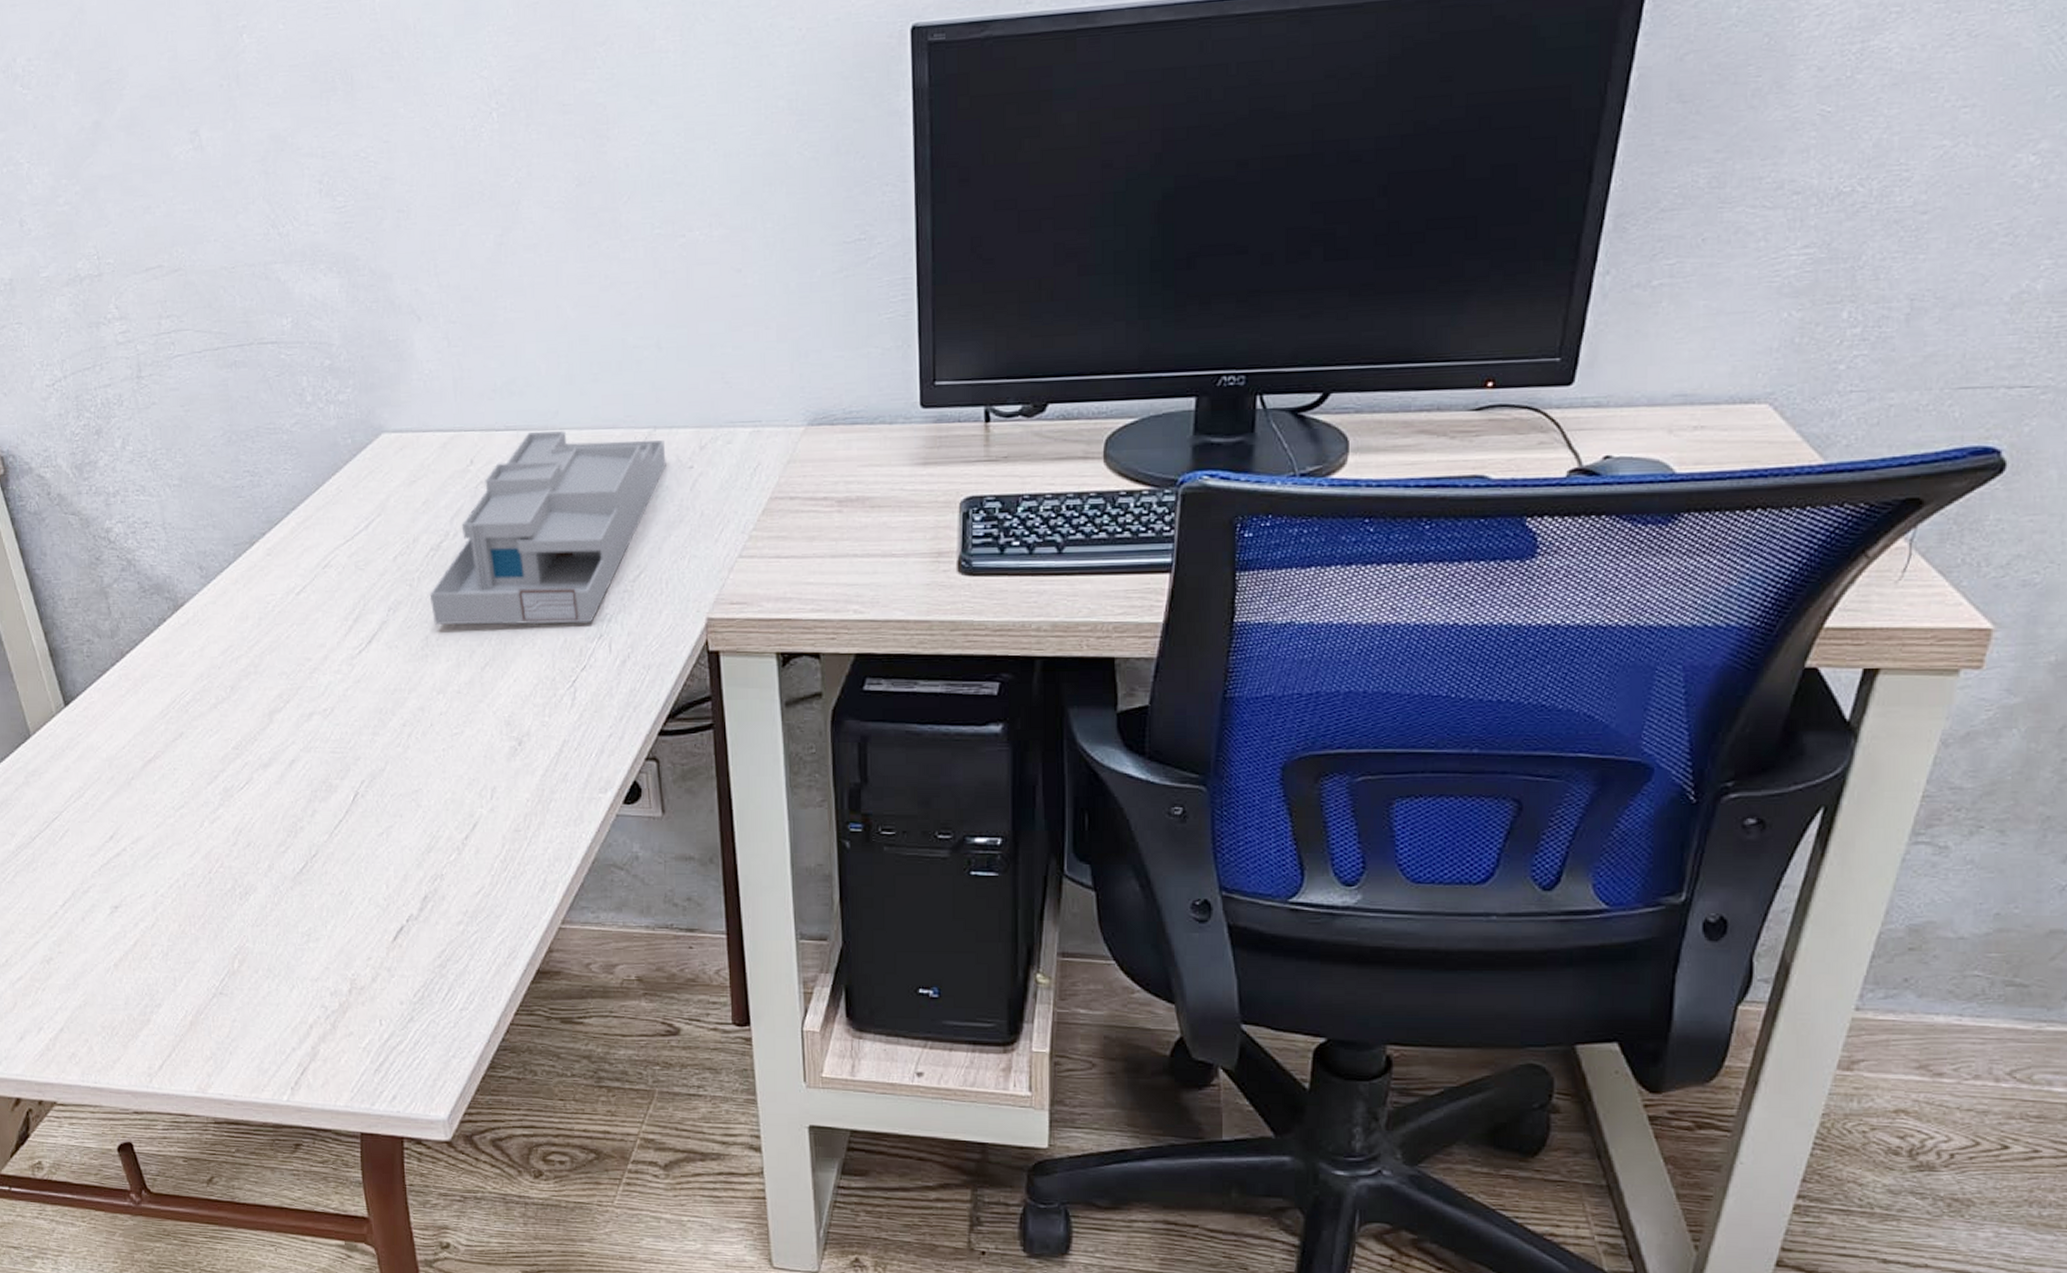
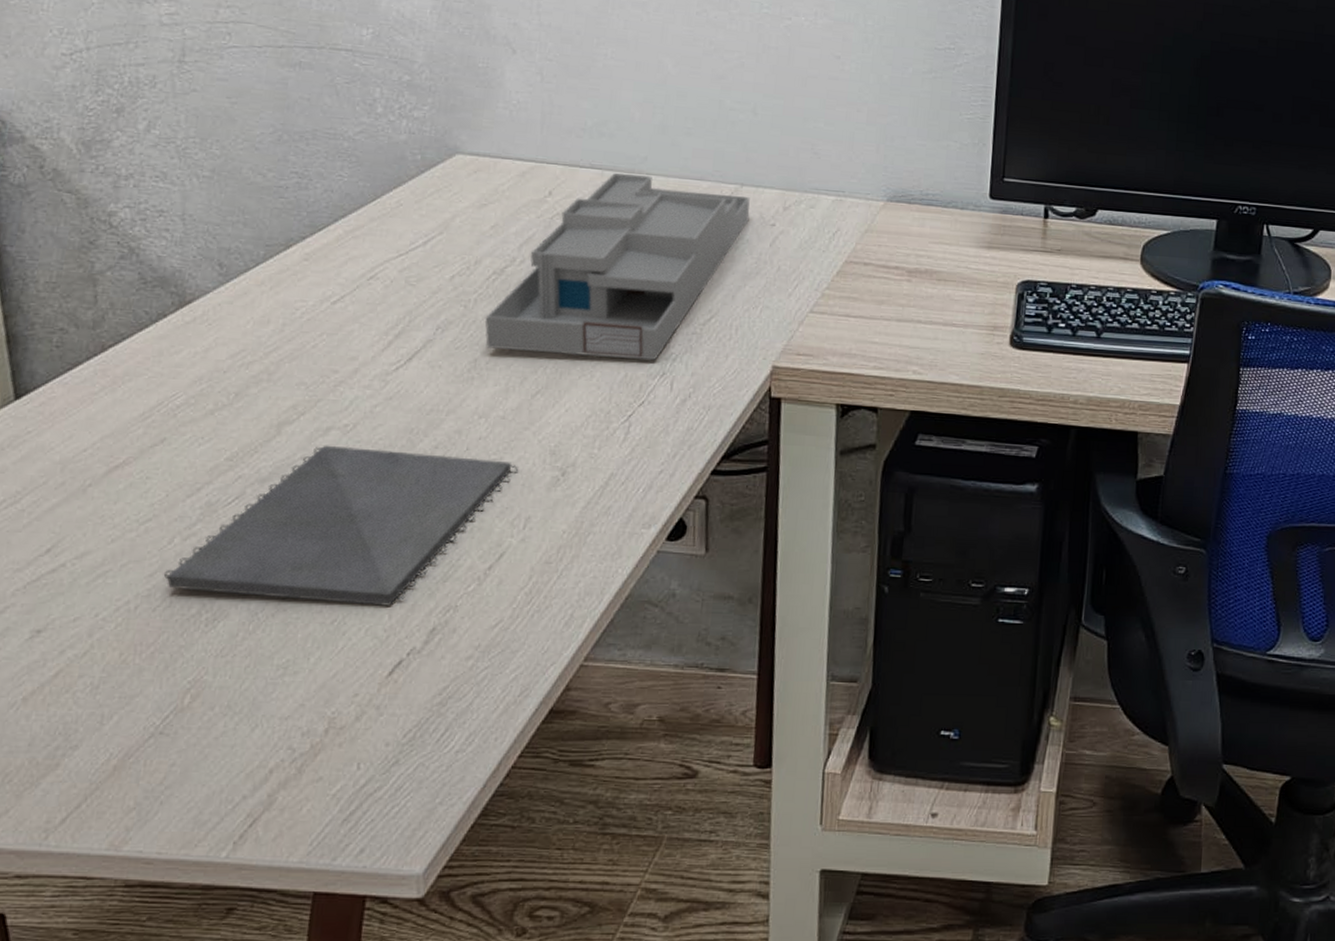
notepad: none [200,729,480,877] -> present [163,445,519,606]

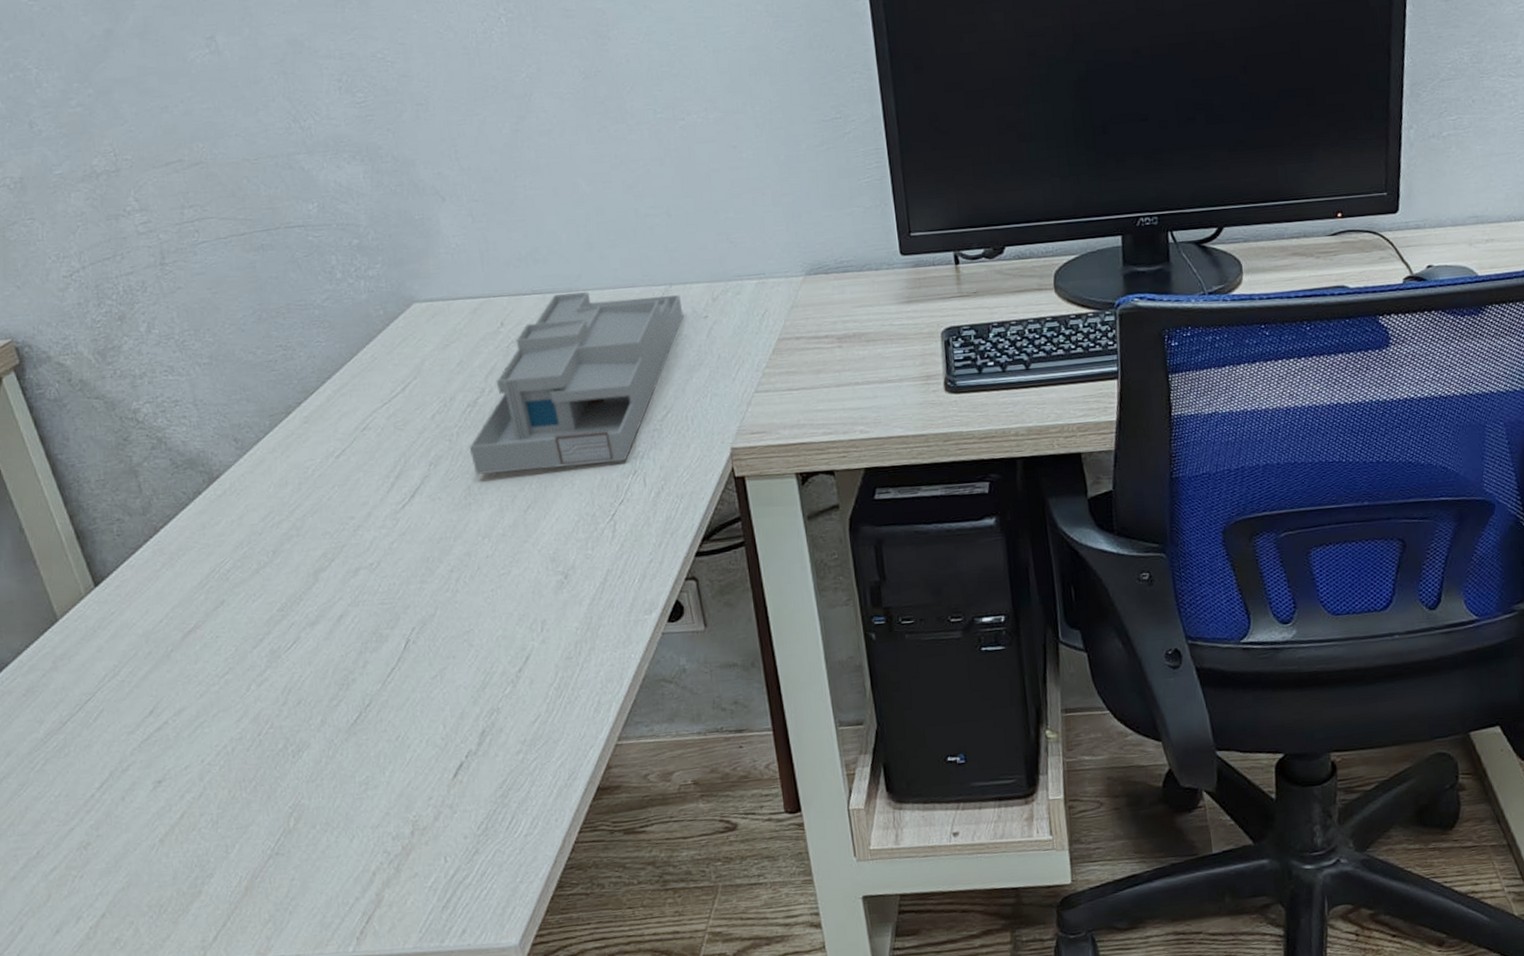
notepad: present [163,445,519,606] -> none [248,574,527,730]

